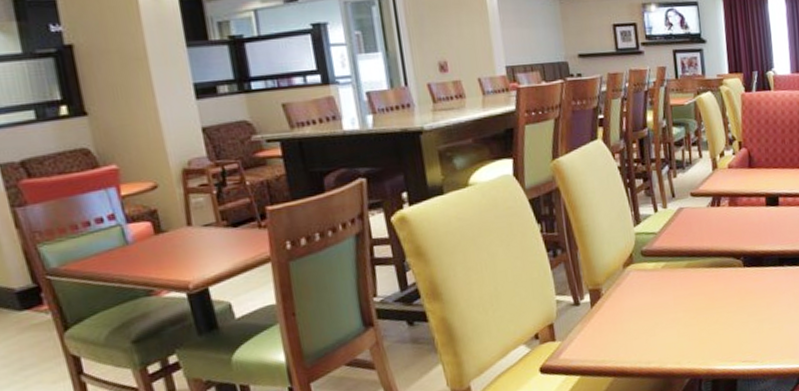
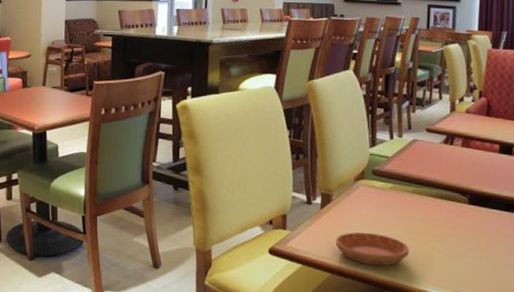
saucer: none [613,320,693,358] -> present [335,232,410,266]

